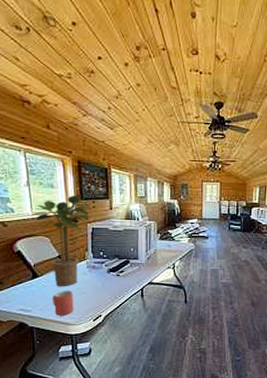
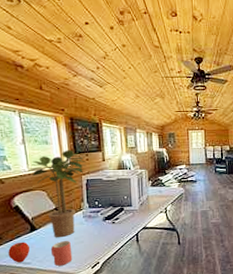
apple: none [9,288,32,310] -> present [8,241,30,263]

